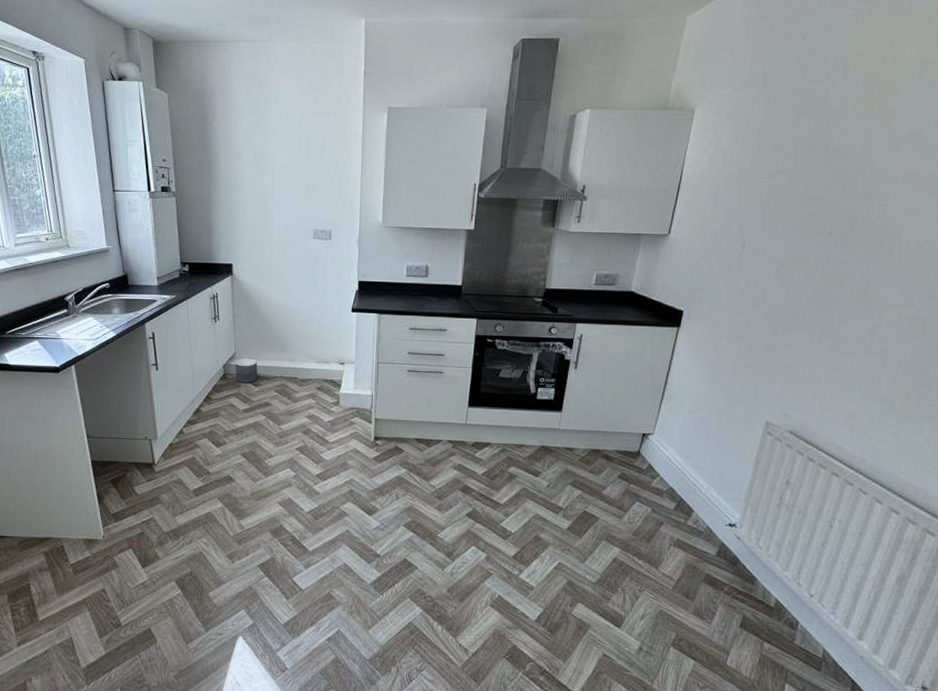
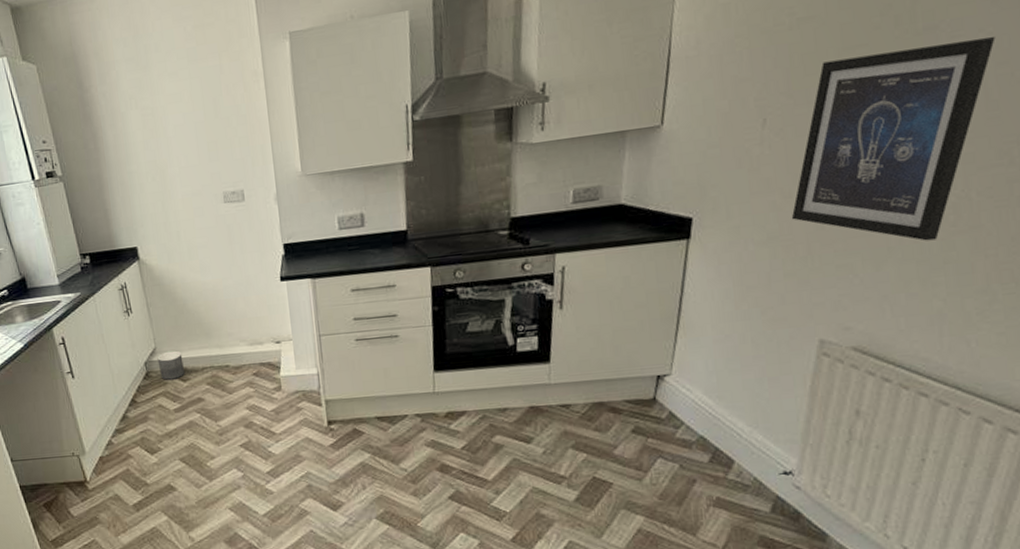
wall art: none [755,207,909,356] -> present [791,37,996,241]

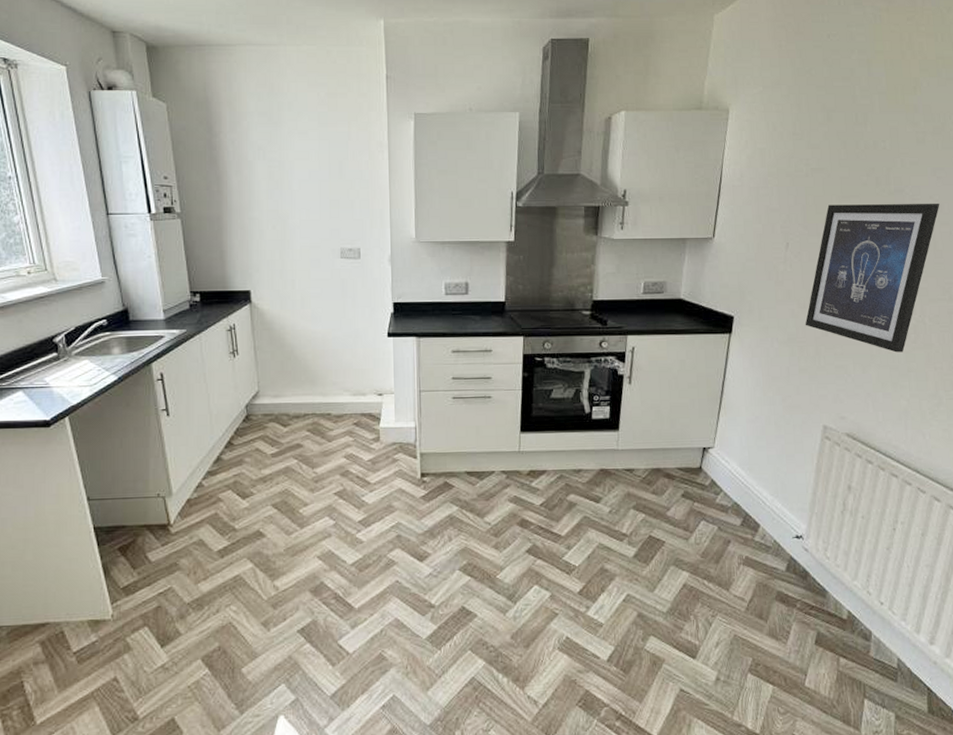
planter: present [157,350,186,380] -> none [259,395,287,424]

